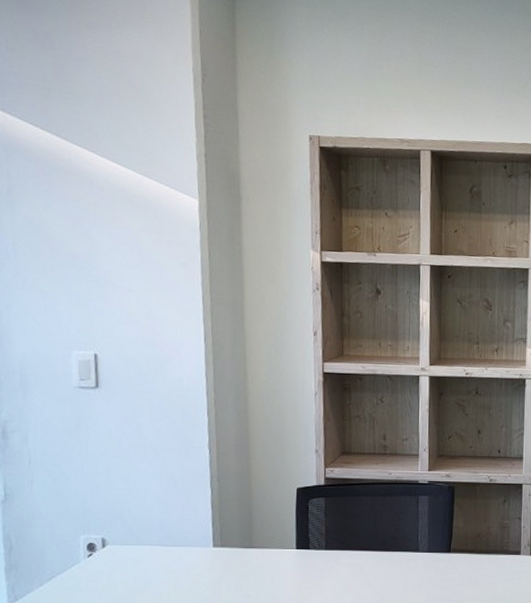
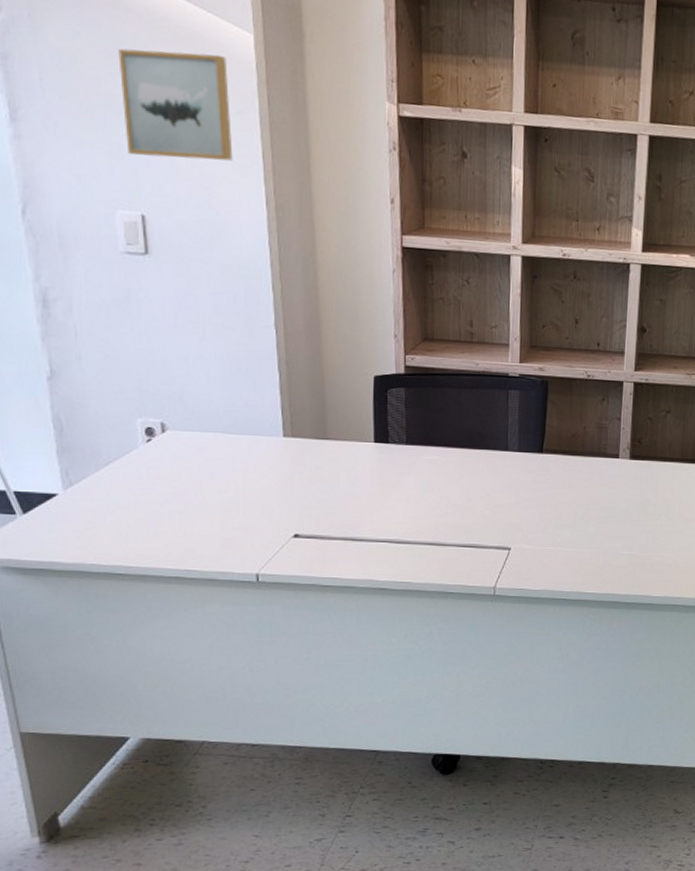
wall art: none [82,215,177,305] -> present [118,48,233,161]

